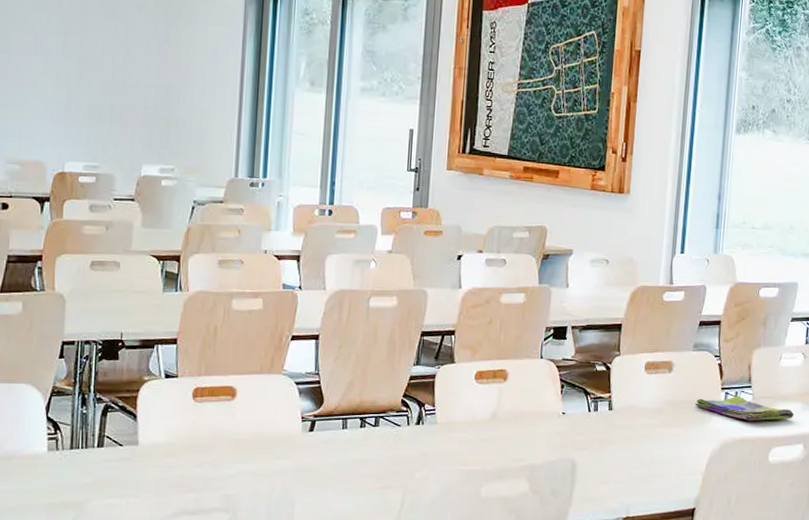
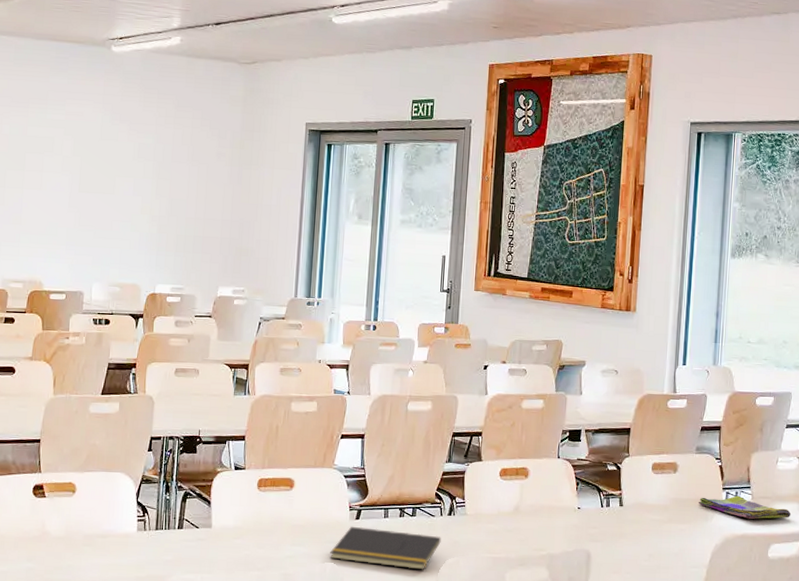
notepad: none [279,439,408,486] -> present [330,526,441,570]

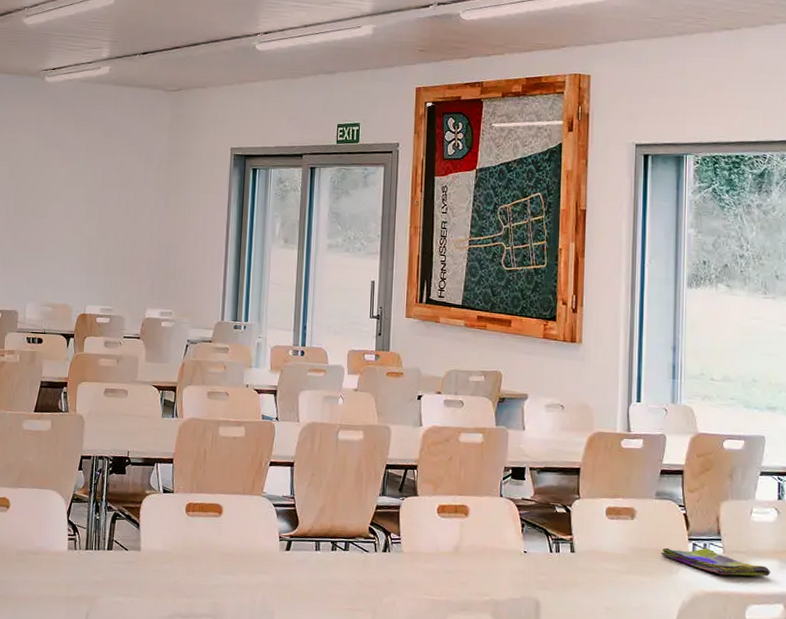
notepad: present [330,526,441,570] -> none [260,557,376,608]

